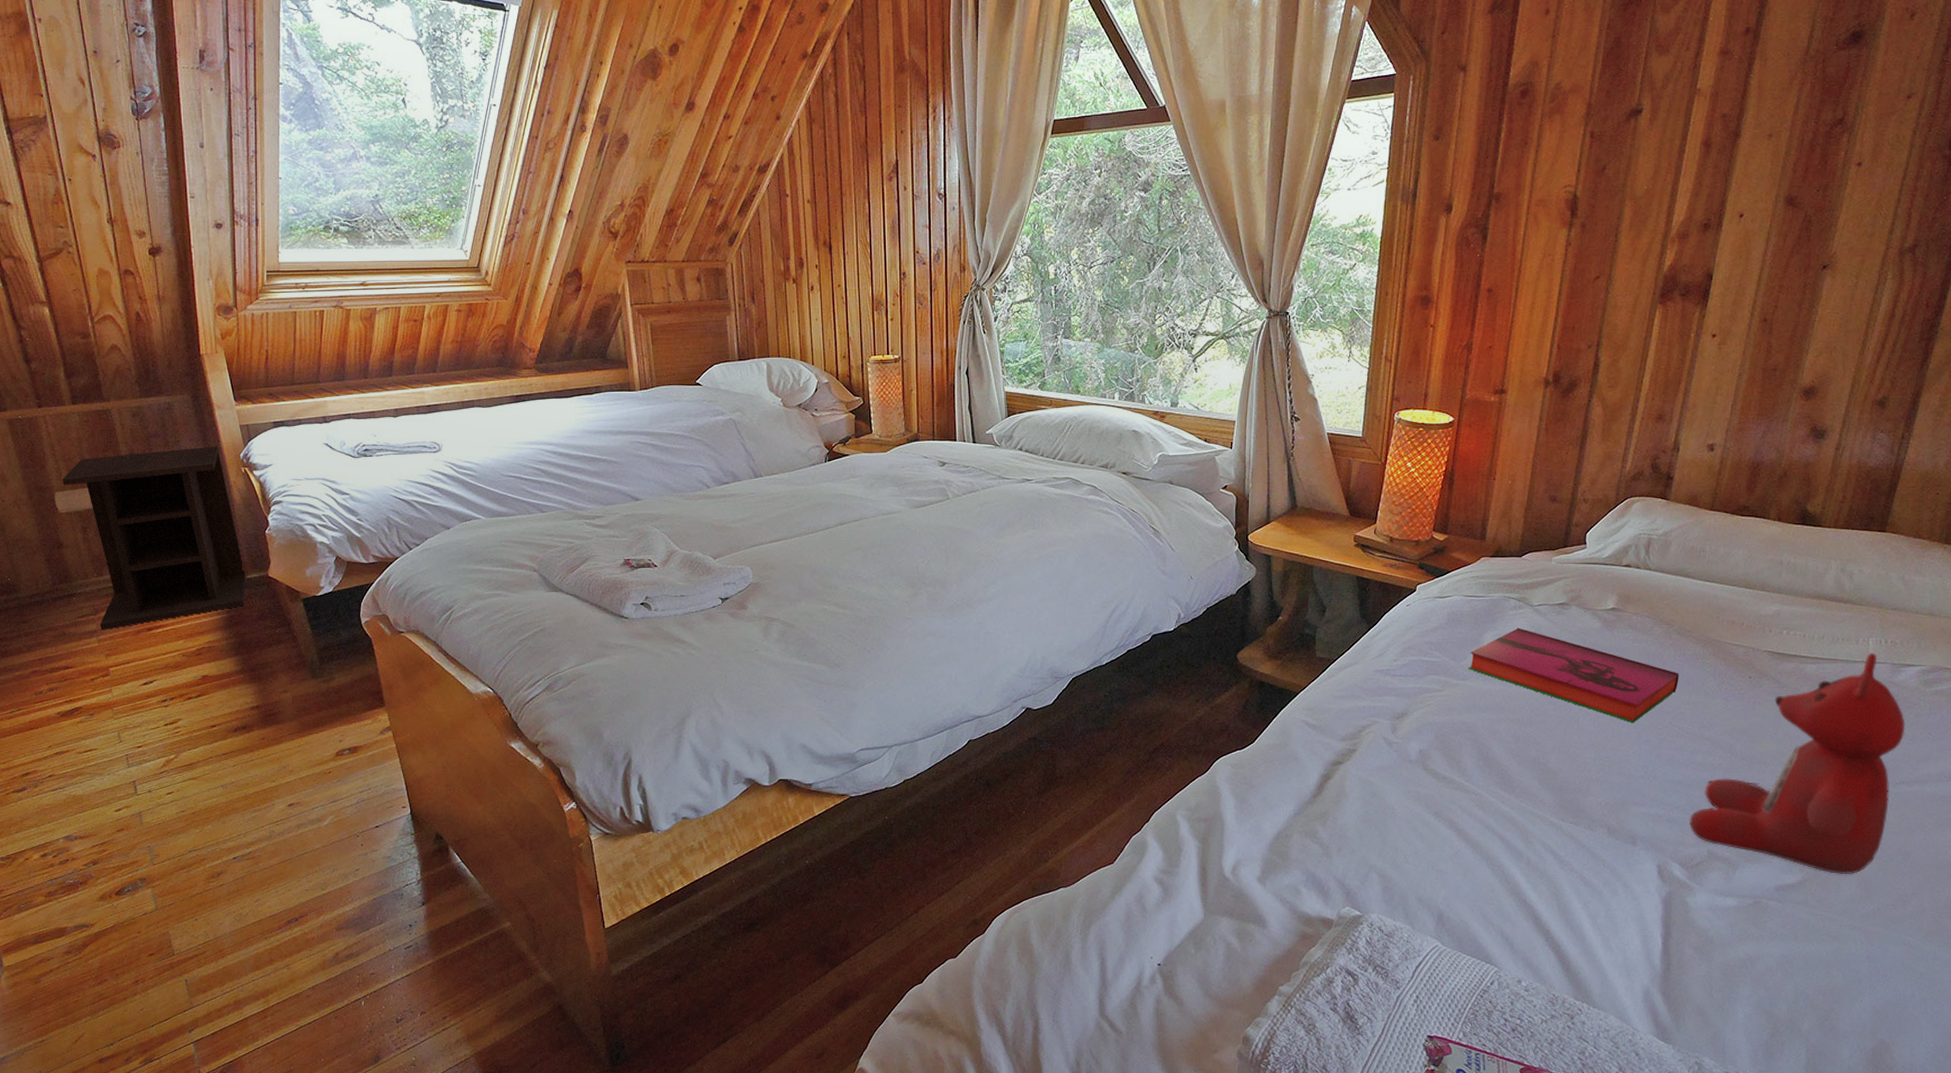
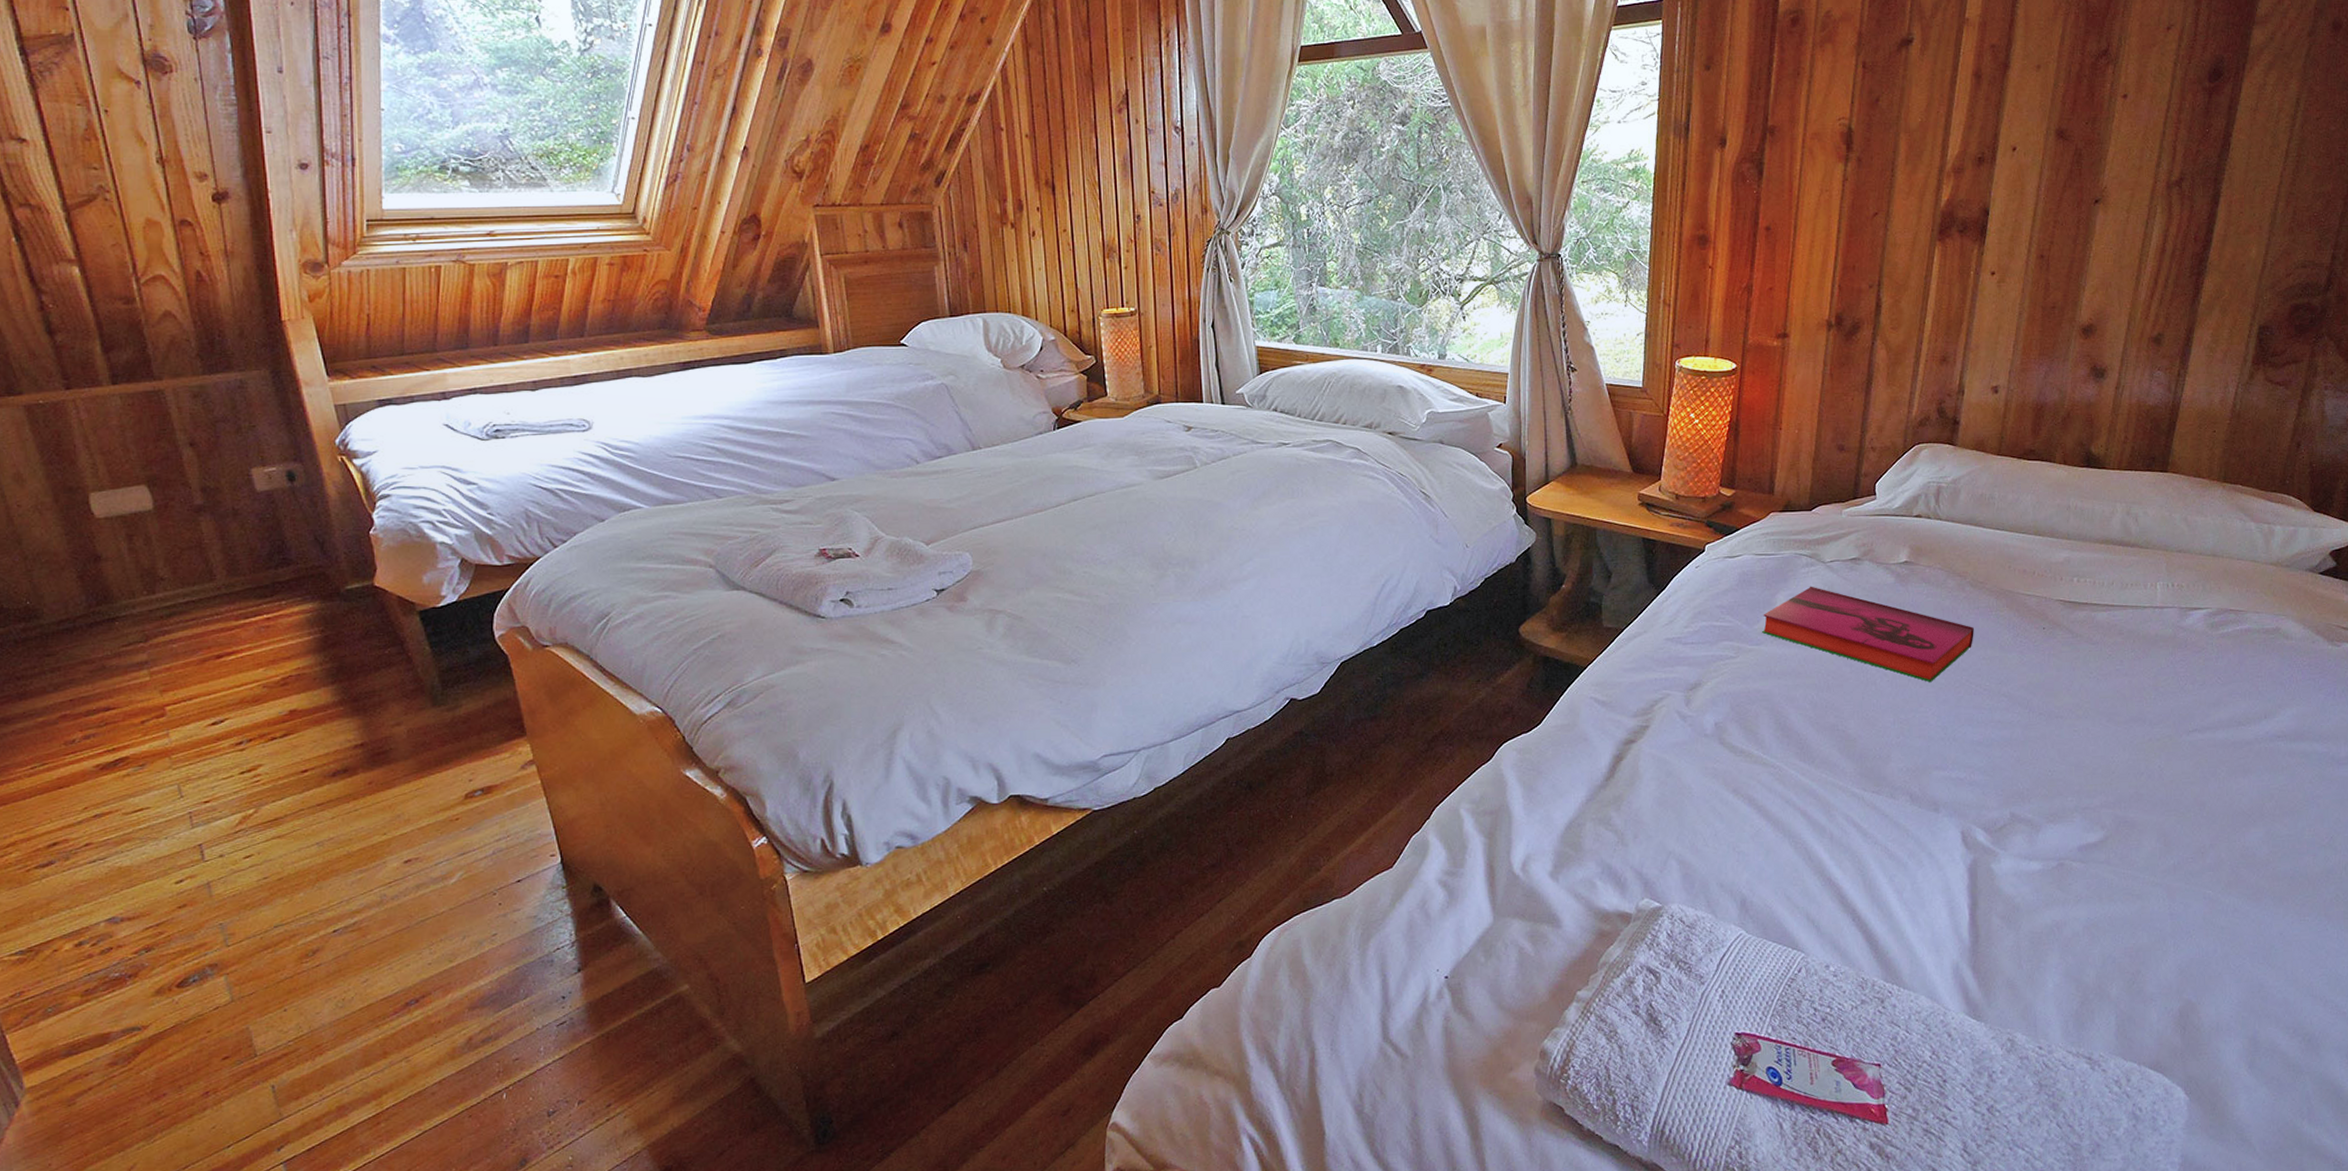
nightstand: present [62,446,246,631] -> none [100,431,345,661]
stuffed bear: present [1689,652,1905,875] -> none [1991,597,2195,830]

